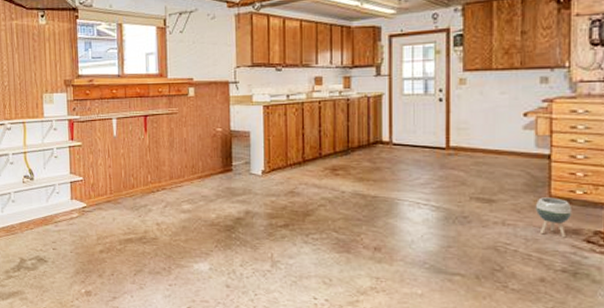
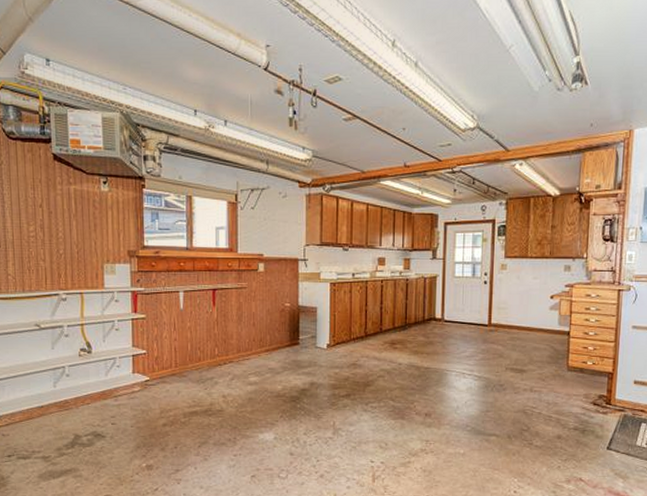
planter: present [535,197,573,238] -> none [556,368,584,401]

